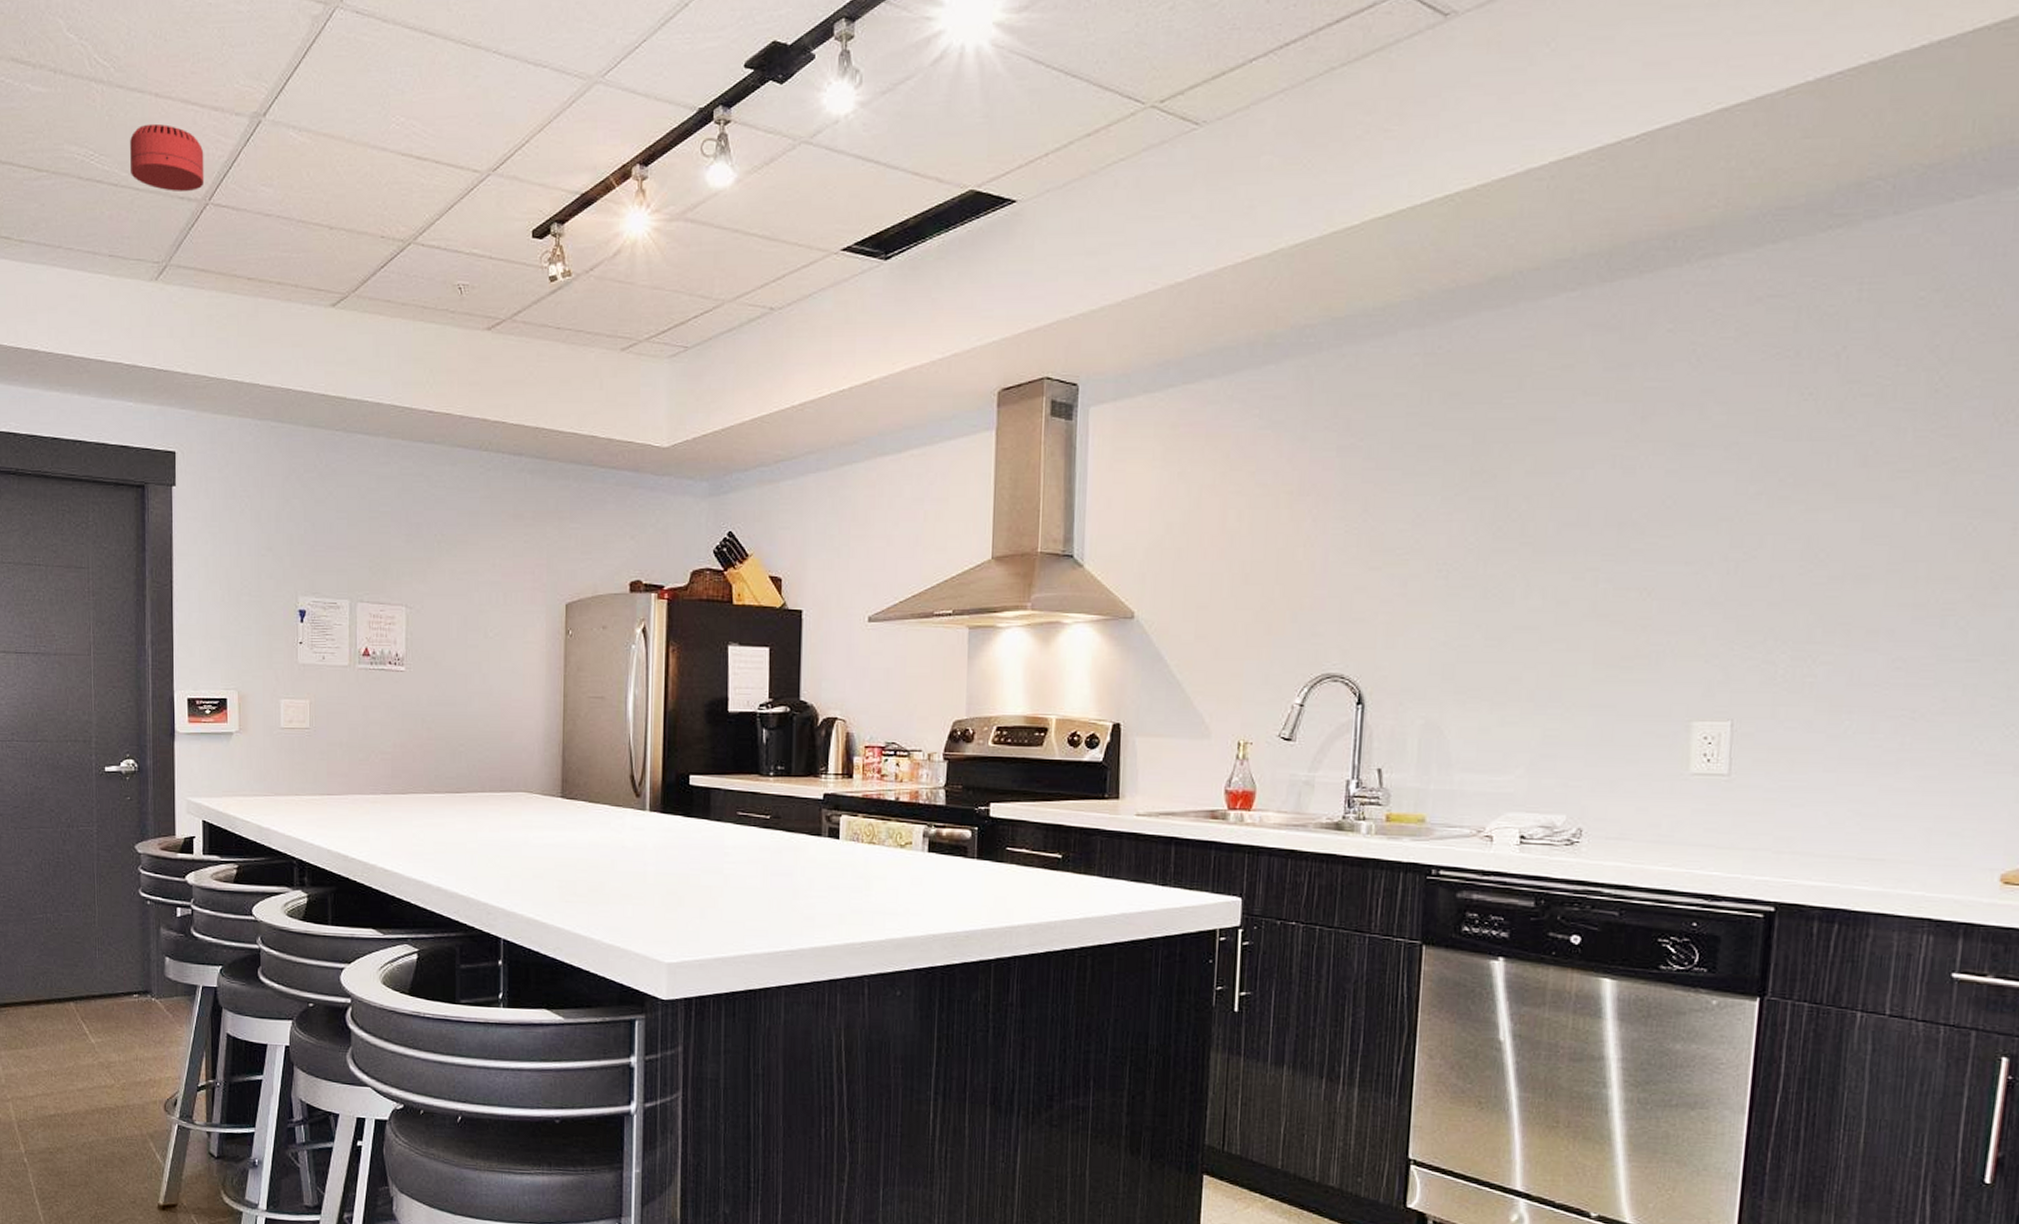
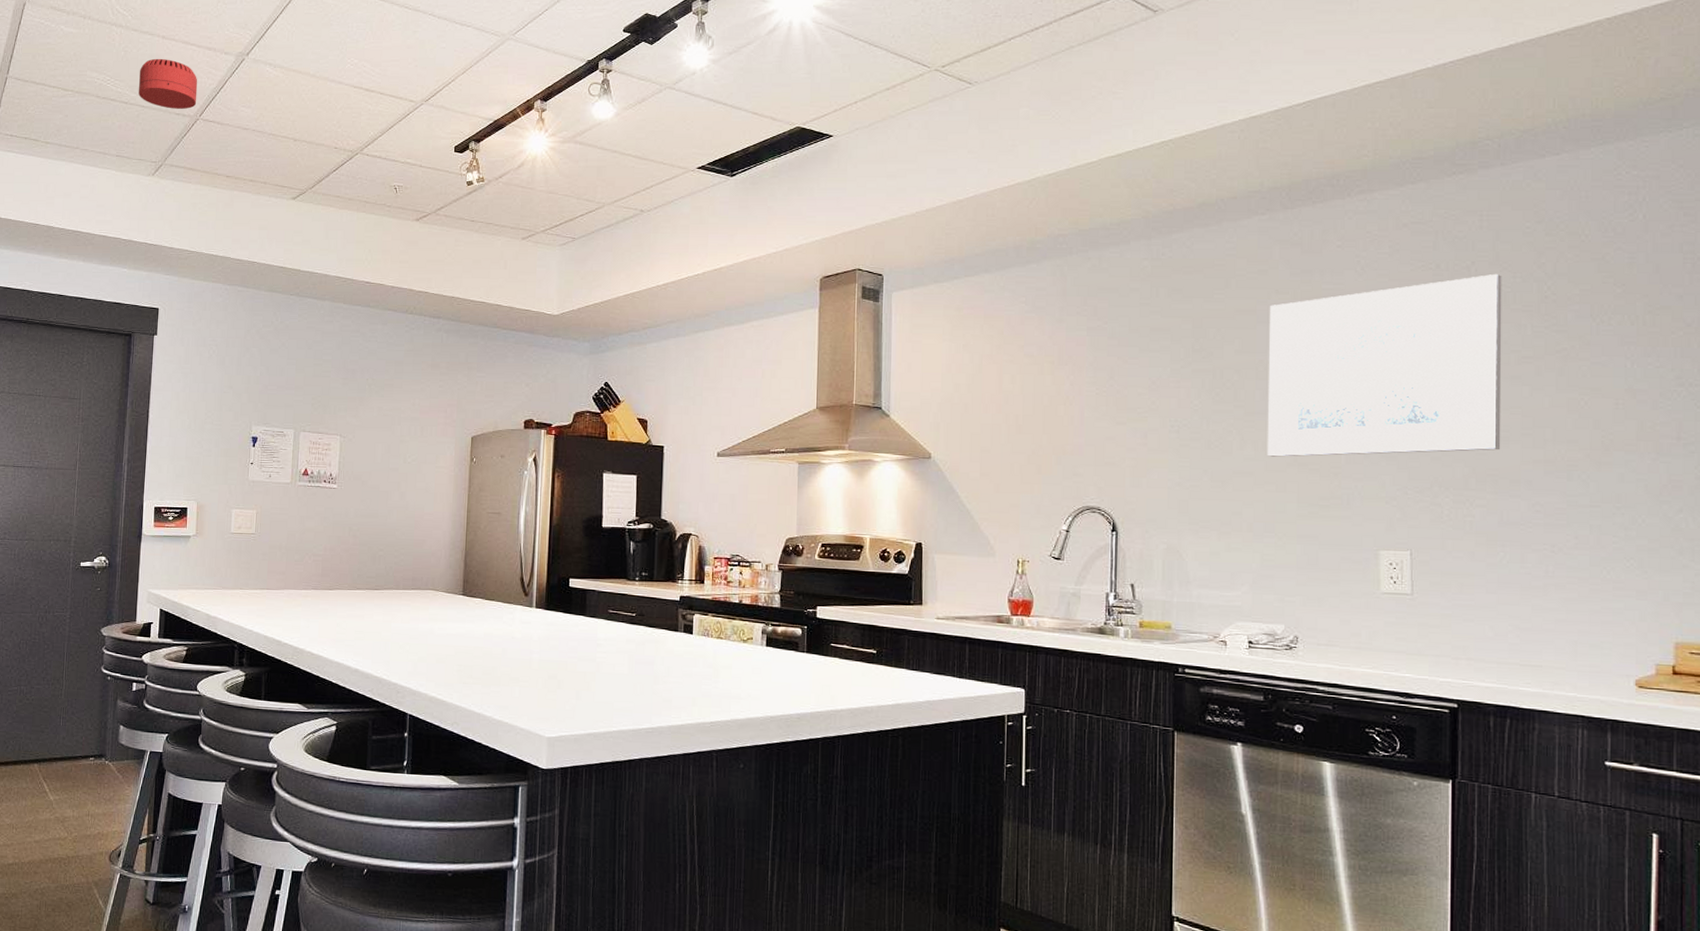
wall art: none [1557,361,1882,607] -> present [1266,273,1502,457]

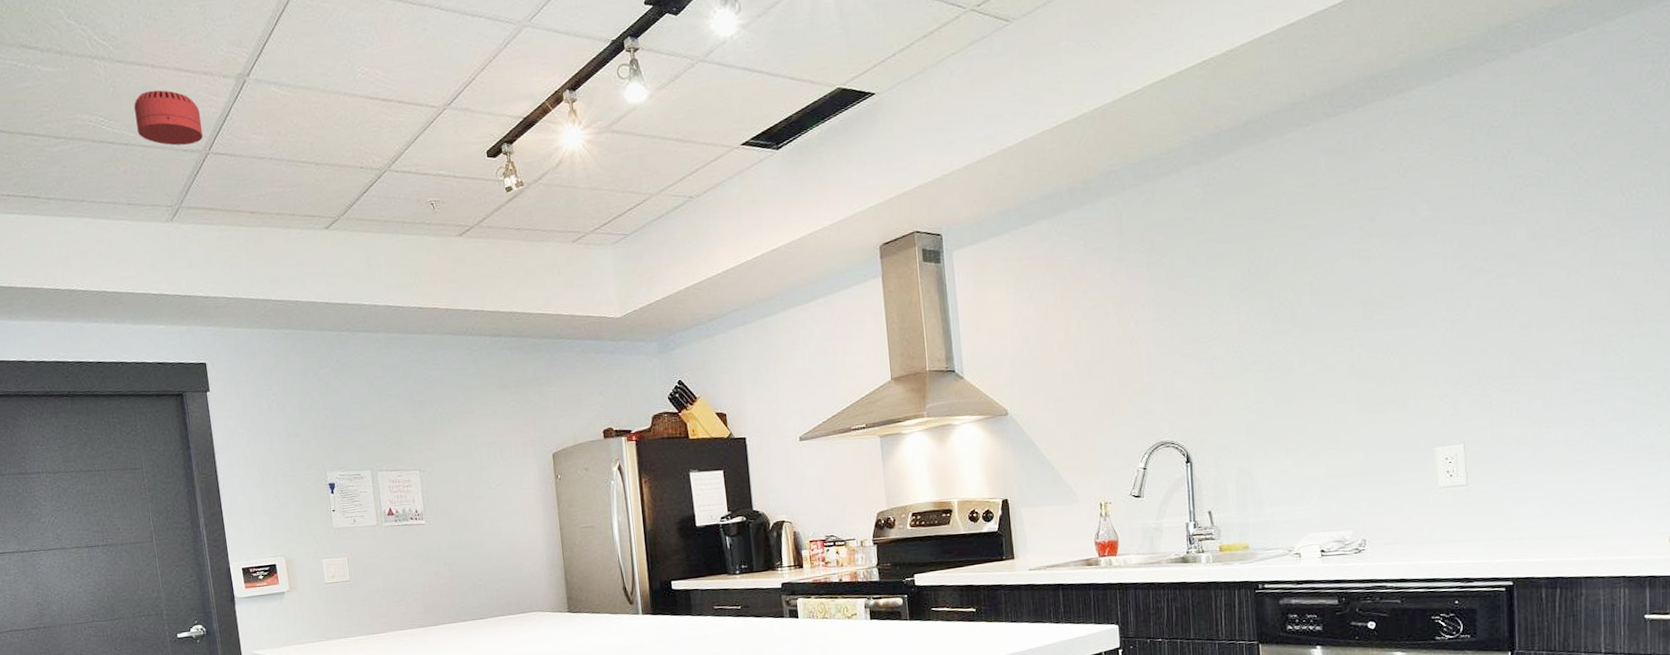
wall art: present [1266,273,1502,457] -> none [1320,159,1542,370]

